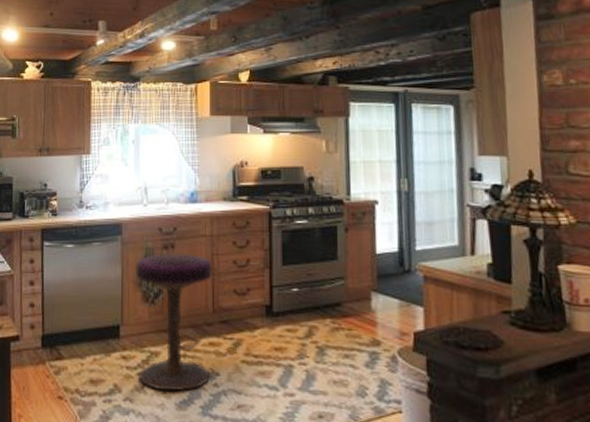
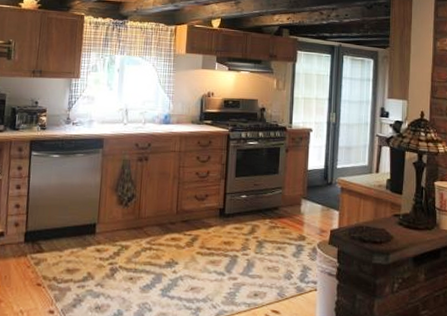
stool: present [135,252,212,392] -> none [110,164,179,278]

